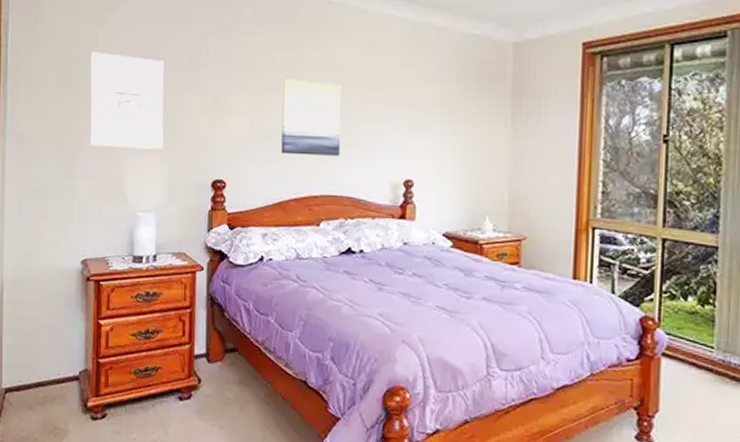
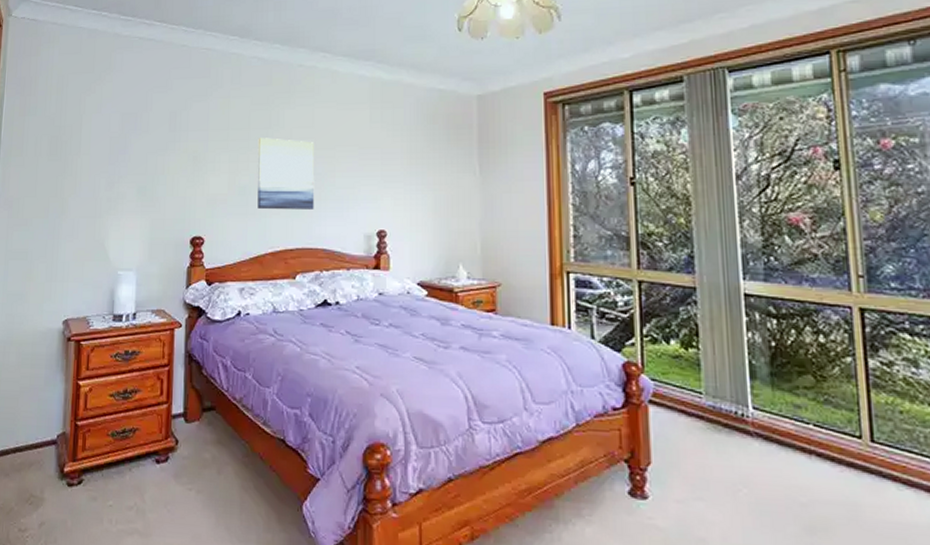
wall art: present [90,52,164,149] -> none [75,119,147,209]

